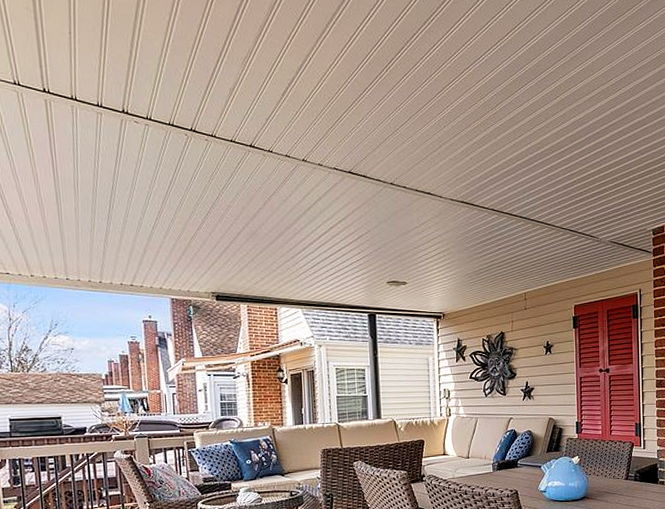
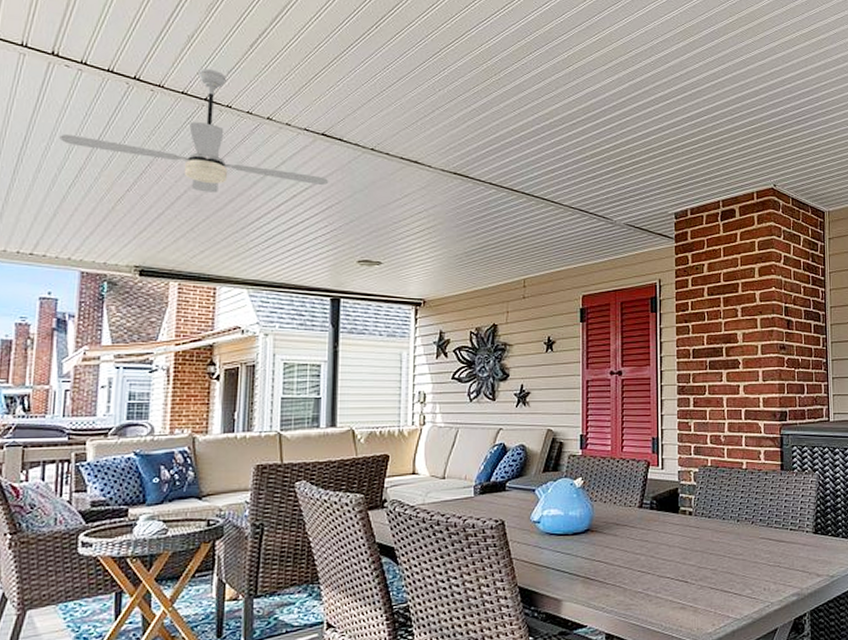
ceiling fan: none [139,118,358,228] -> present [59,69,329,193]

